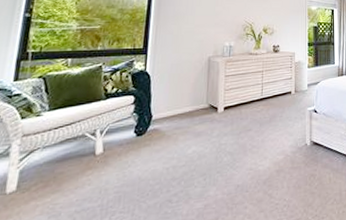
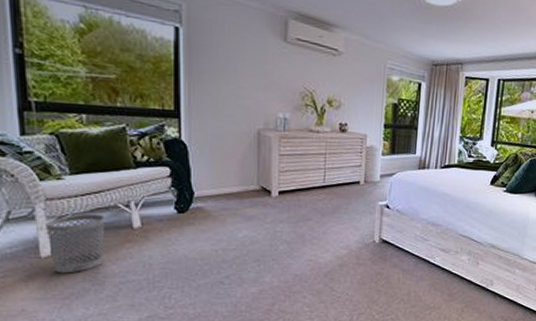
wastebasket: none [15,144,72,209] -> present [45,213,105,274]

